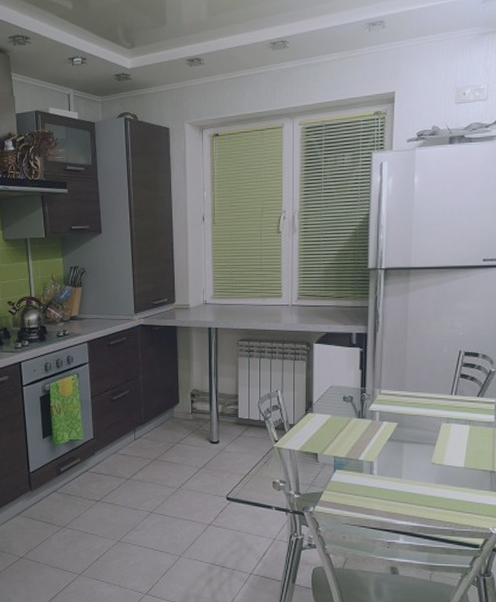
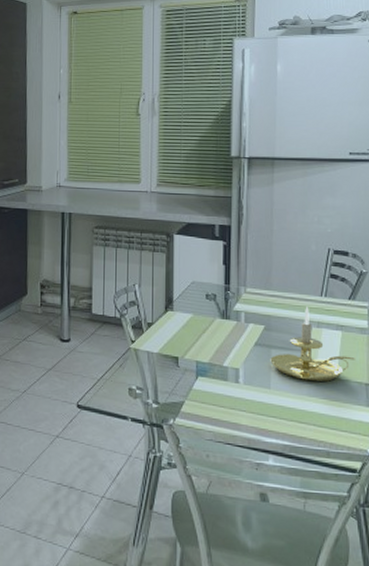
candle holder: none [402,404,481,470] -> present [270,306,355,381]

